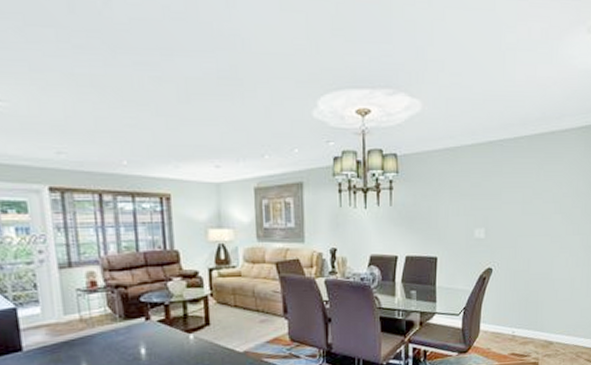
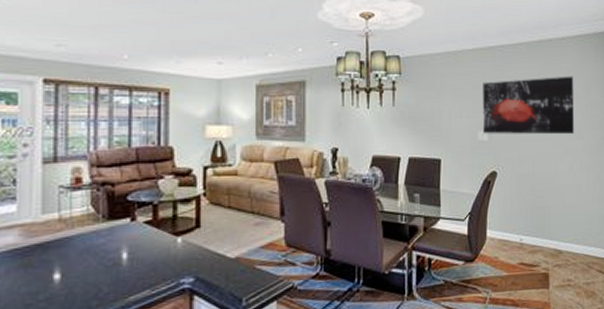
wall art: none [480,170,576,232] -> present [483,76,574,134]

